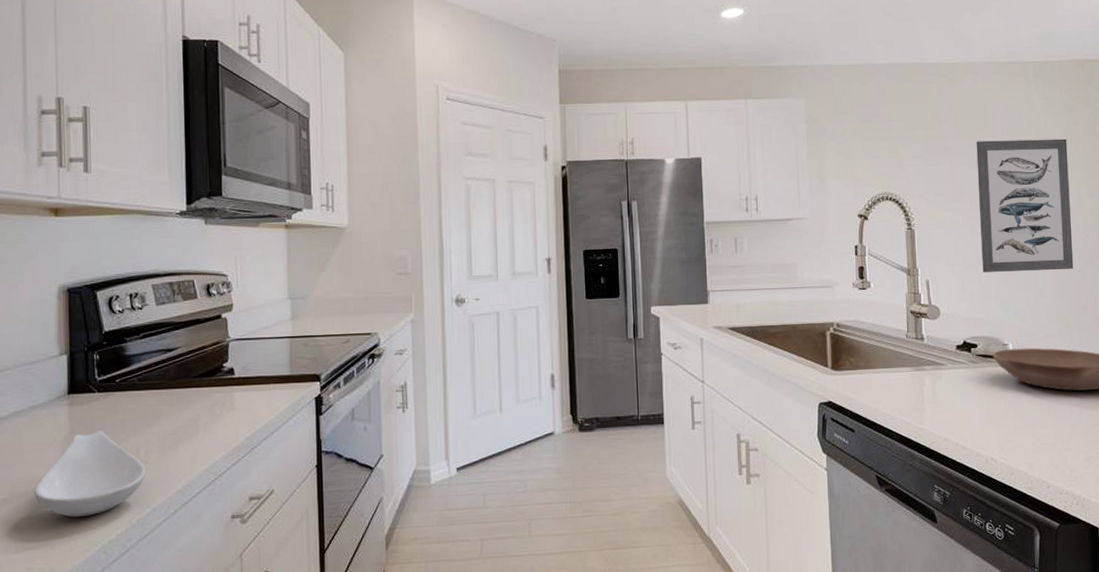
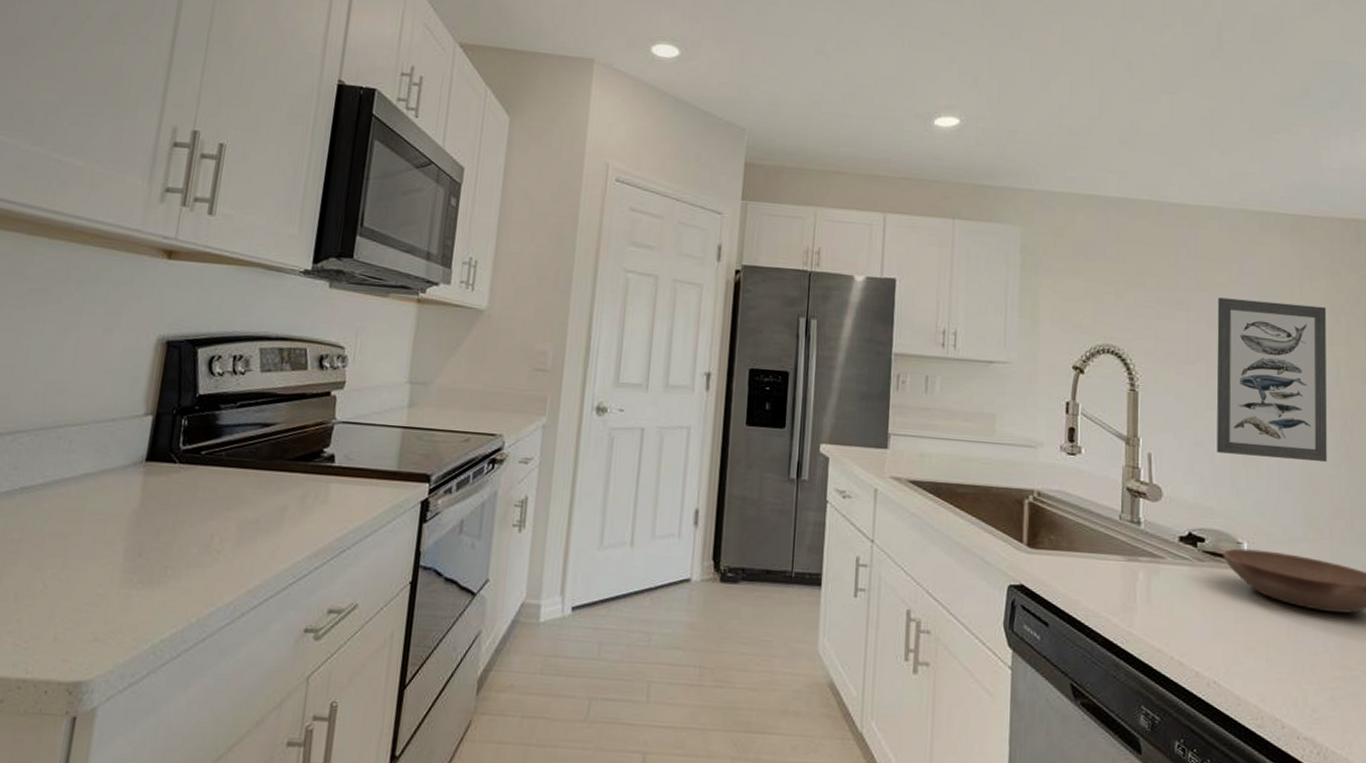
spoon rest: present [34,431,147,517] -> none [87,508,218,607]

